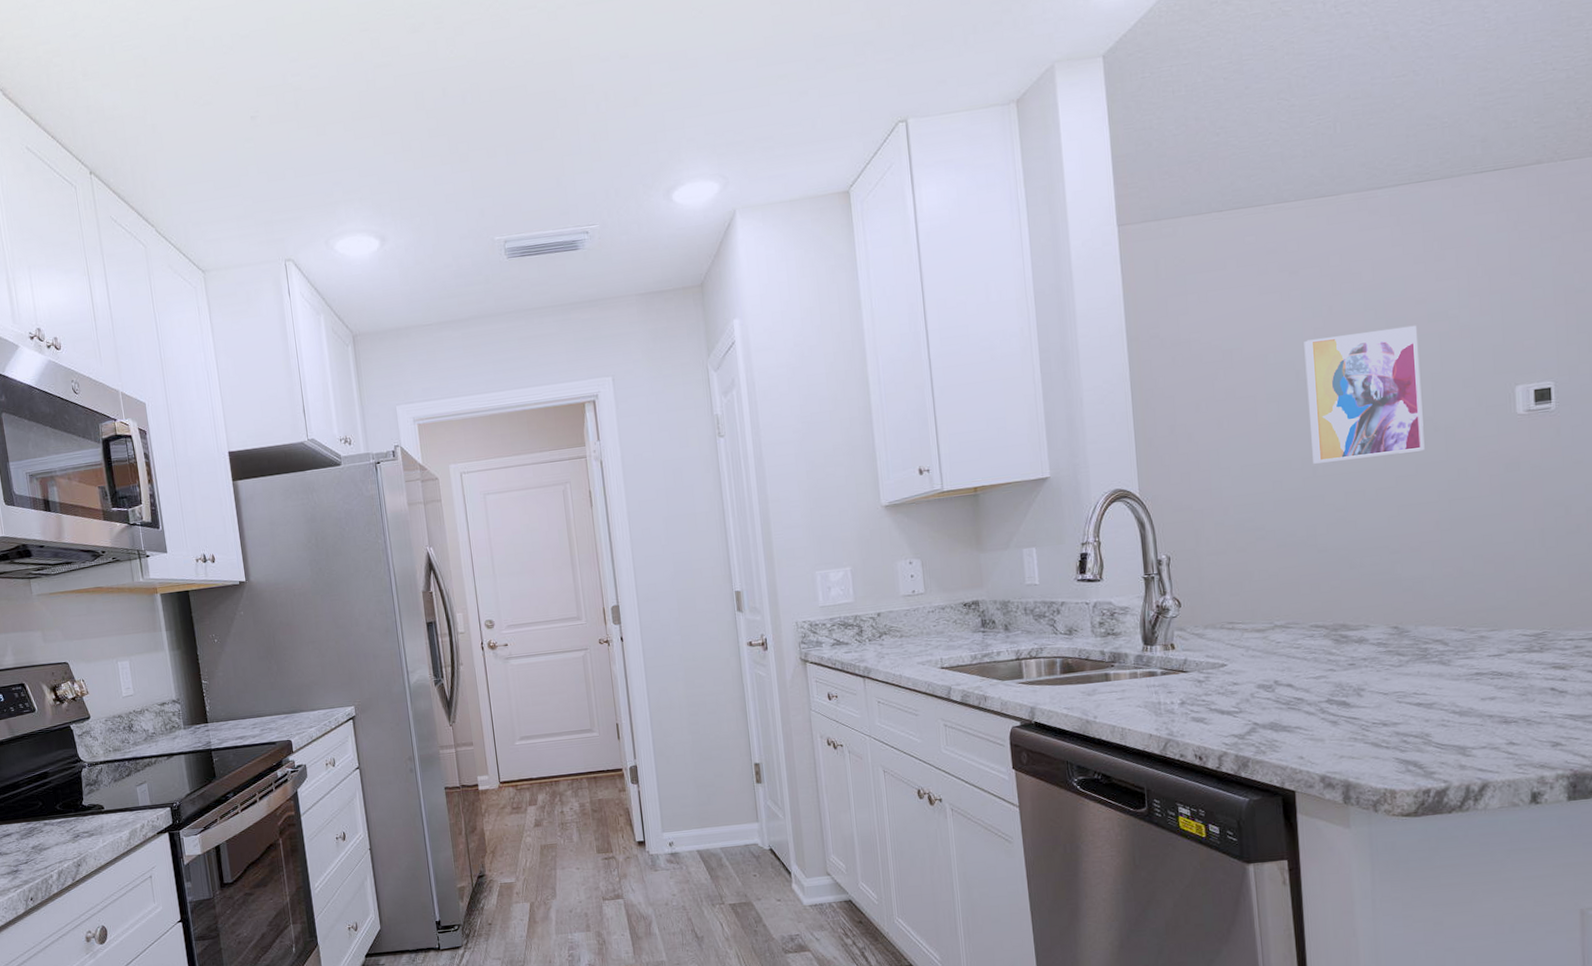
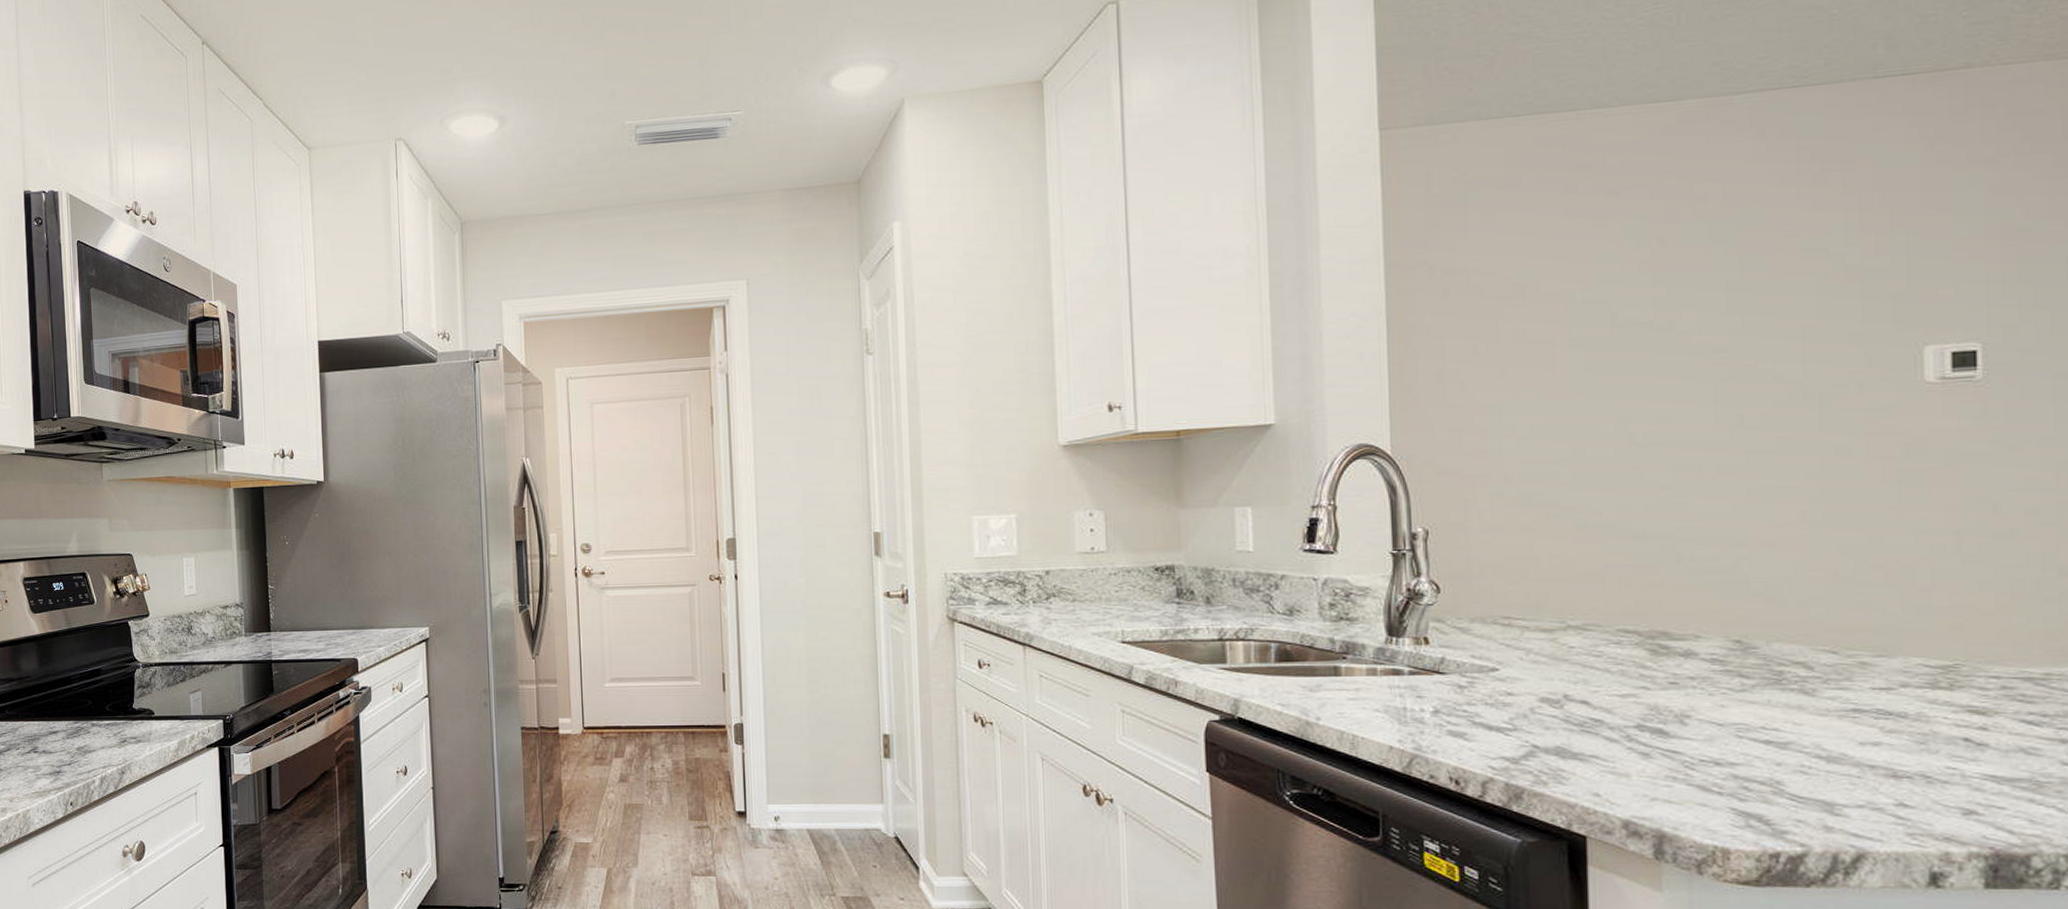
wall art: present [1304,325,1425,464] -> none [1623,263,1789,429]

